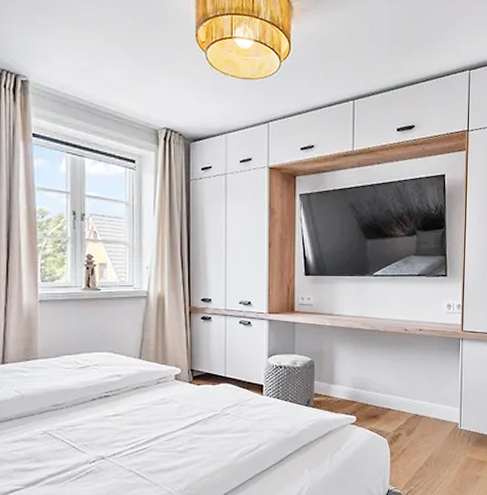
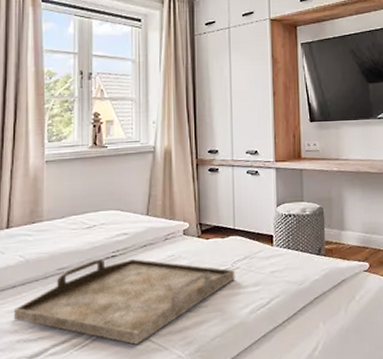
serving tray: none [10,398,225,479] -> present [13,258,235,345]

